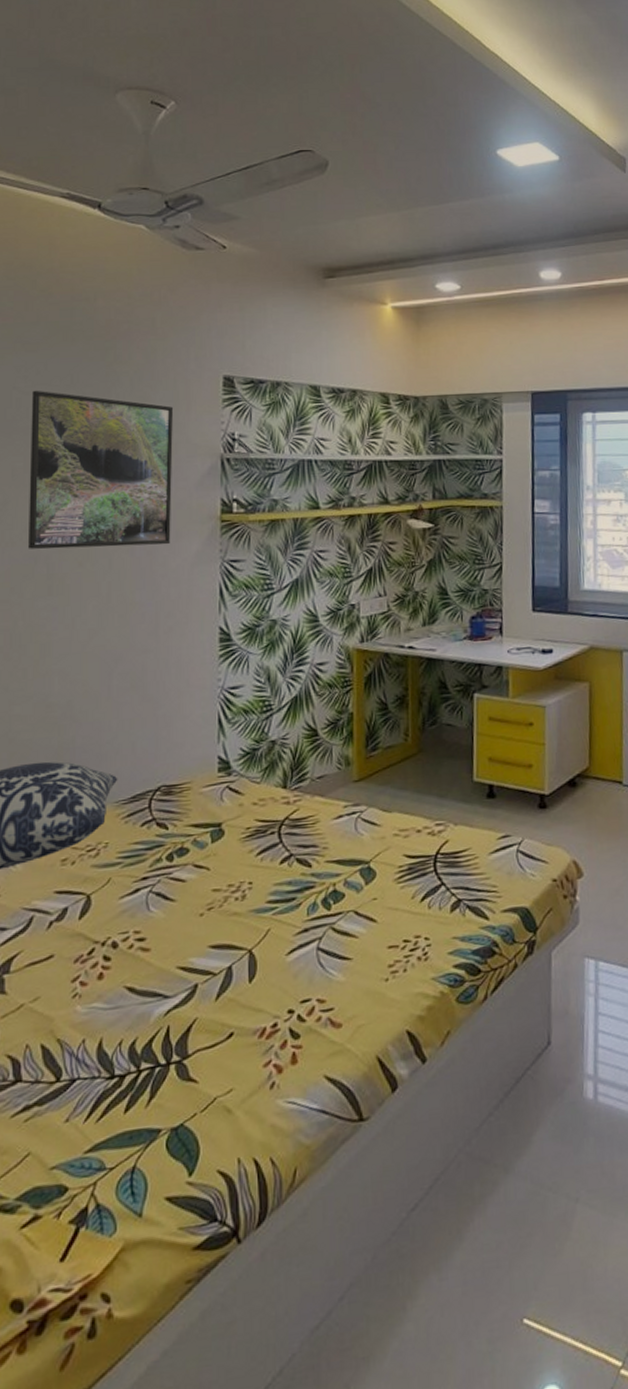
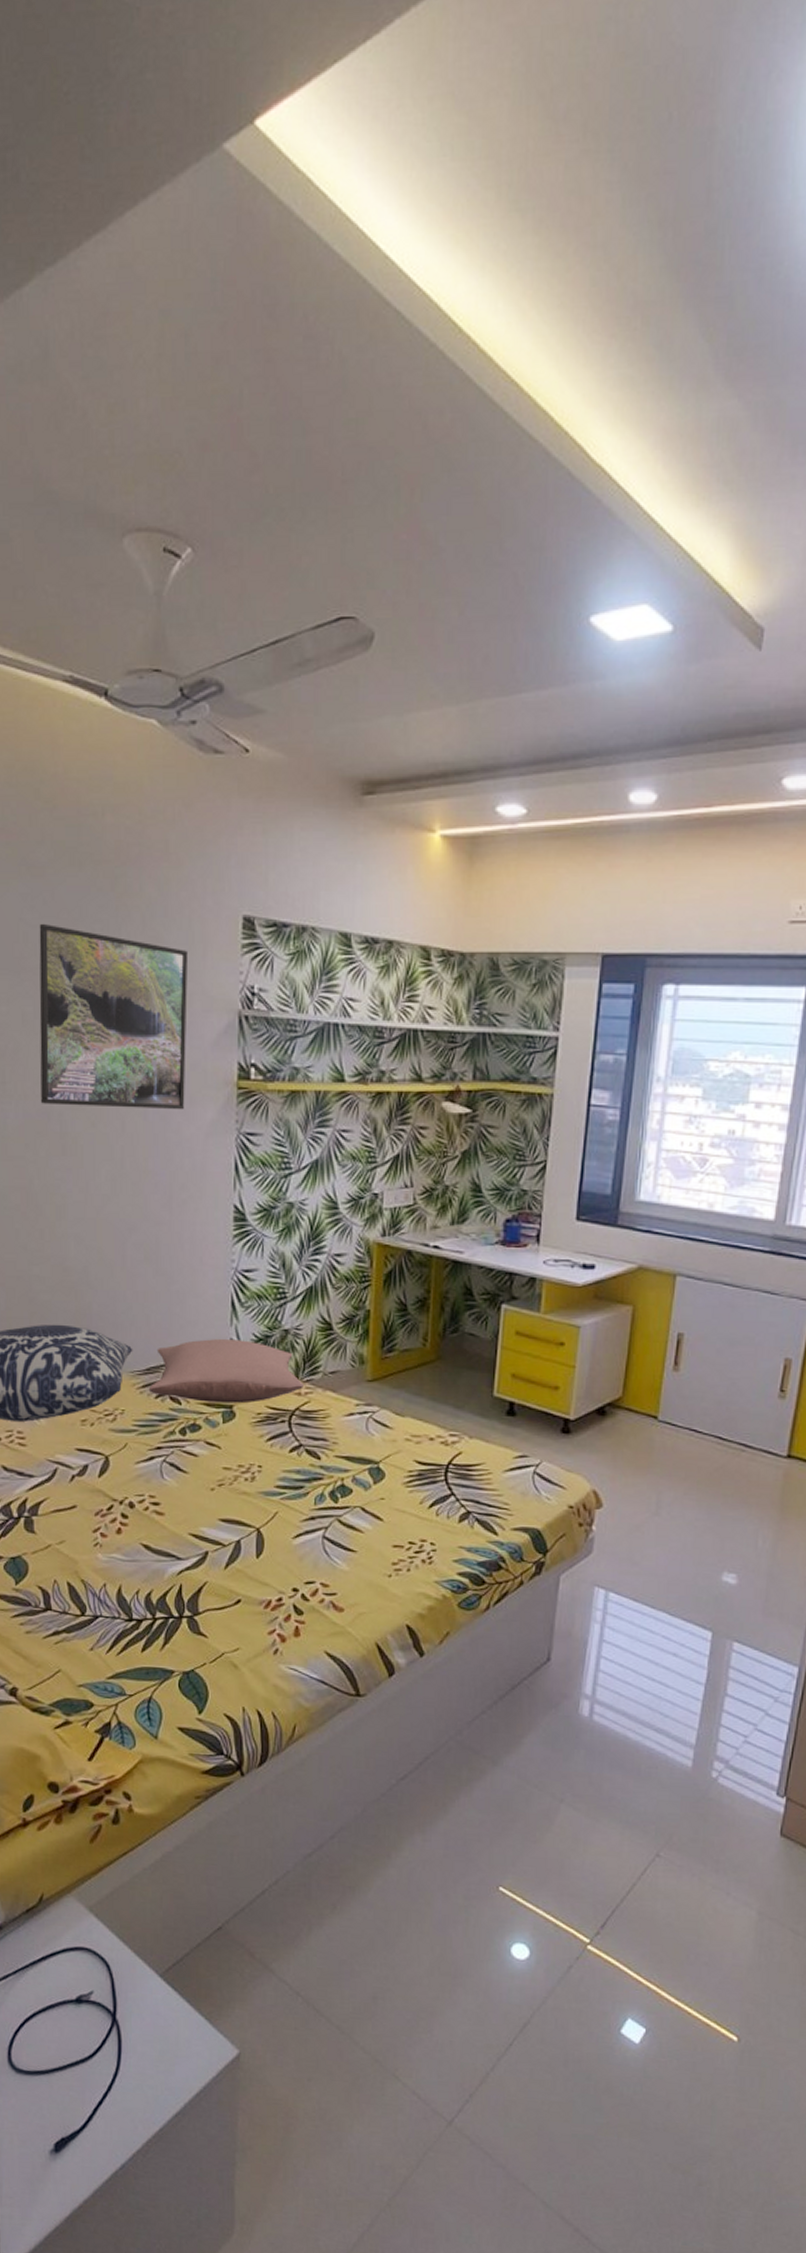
pillow: none [134,755,292,824] -> present [148,1339,303,1404]

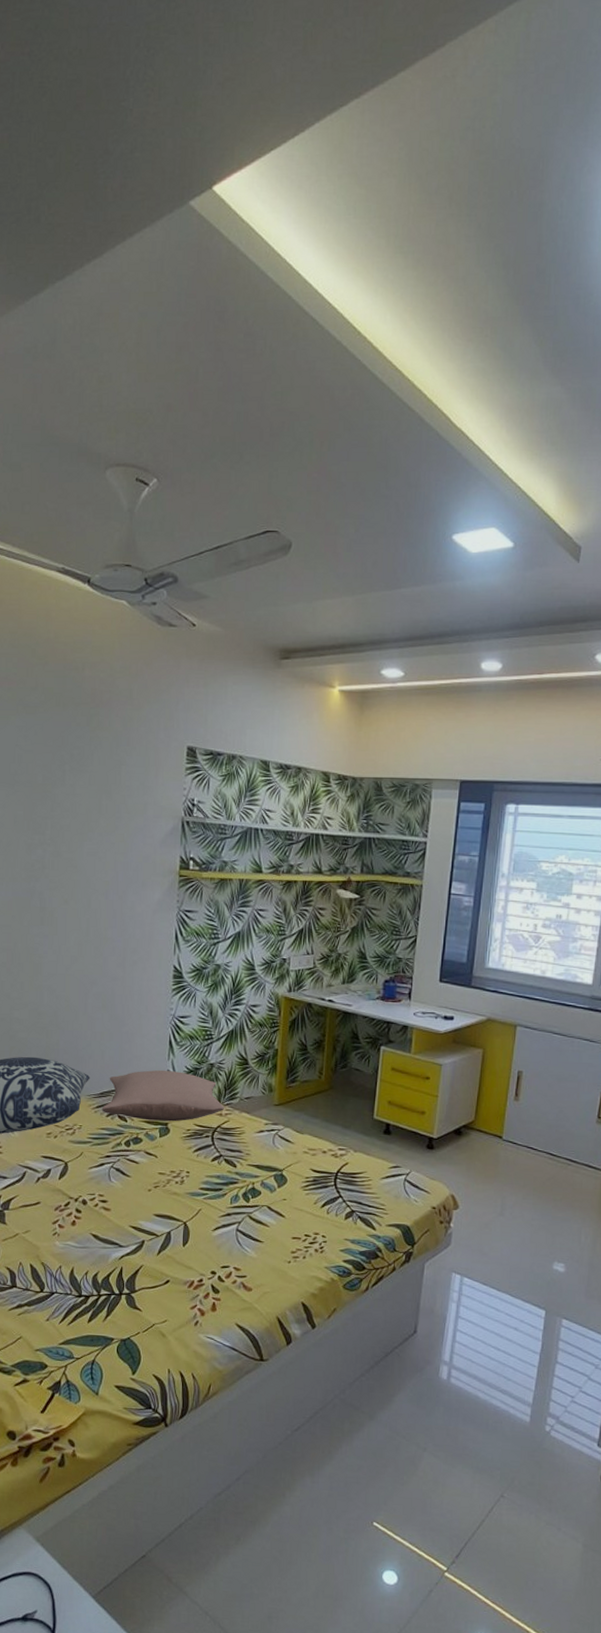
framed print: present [39,923,189,1110] -> none [25,748,145,892]

